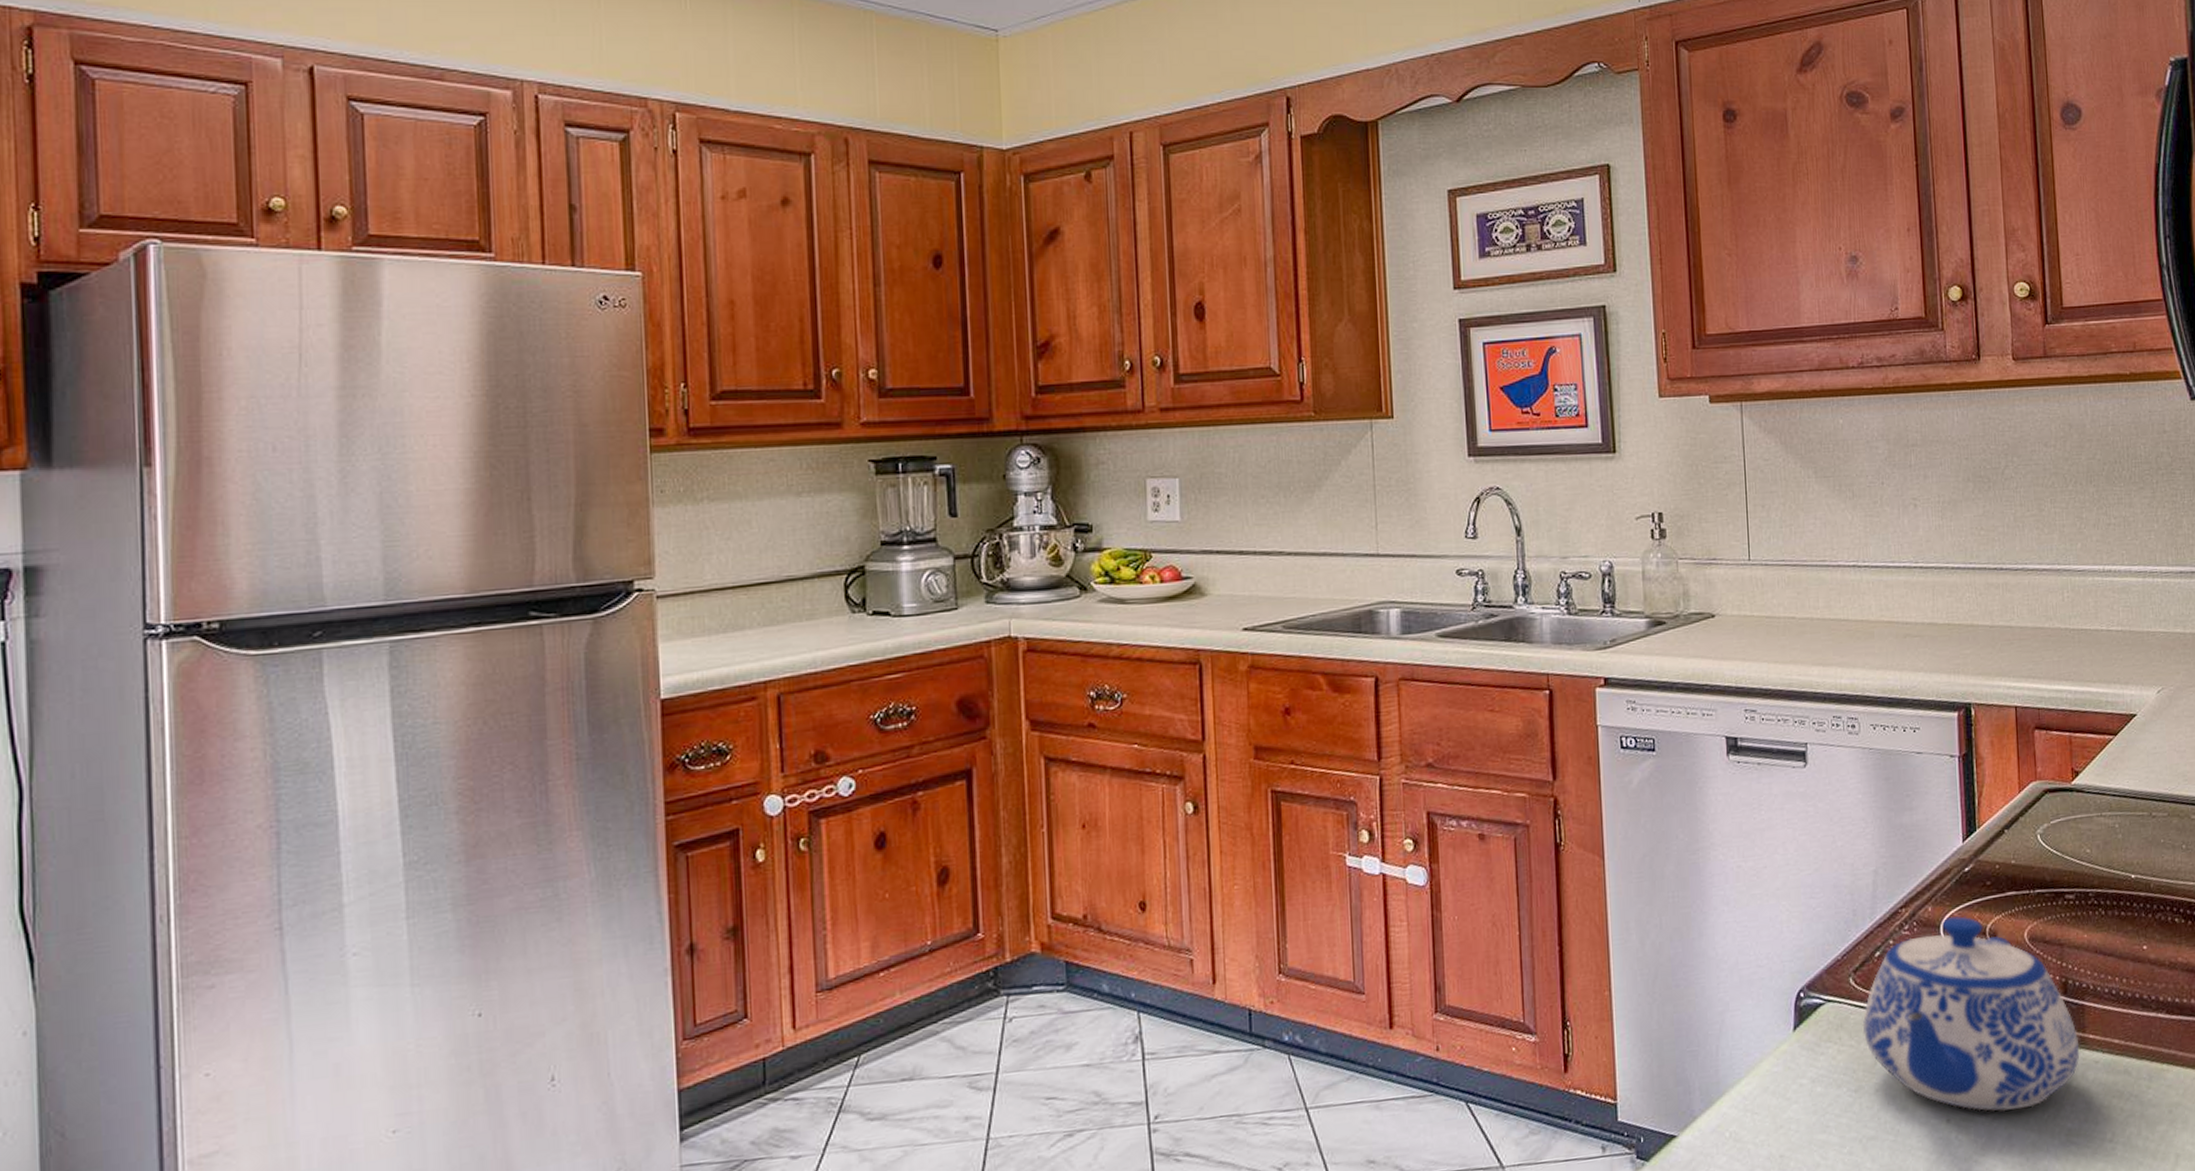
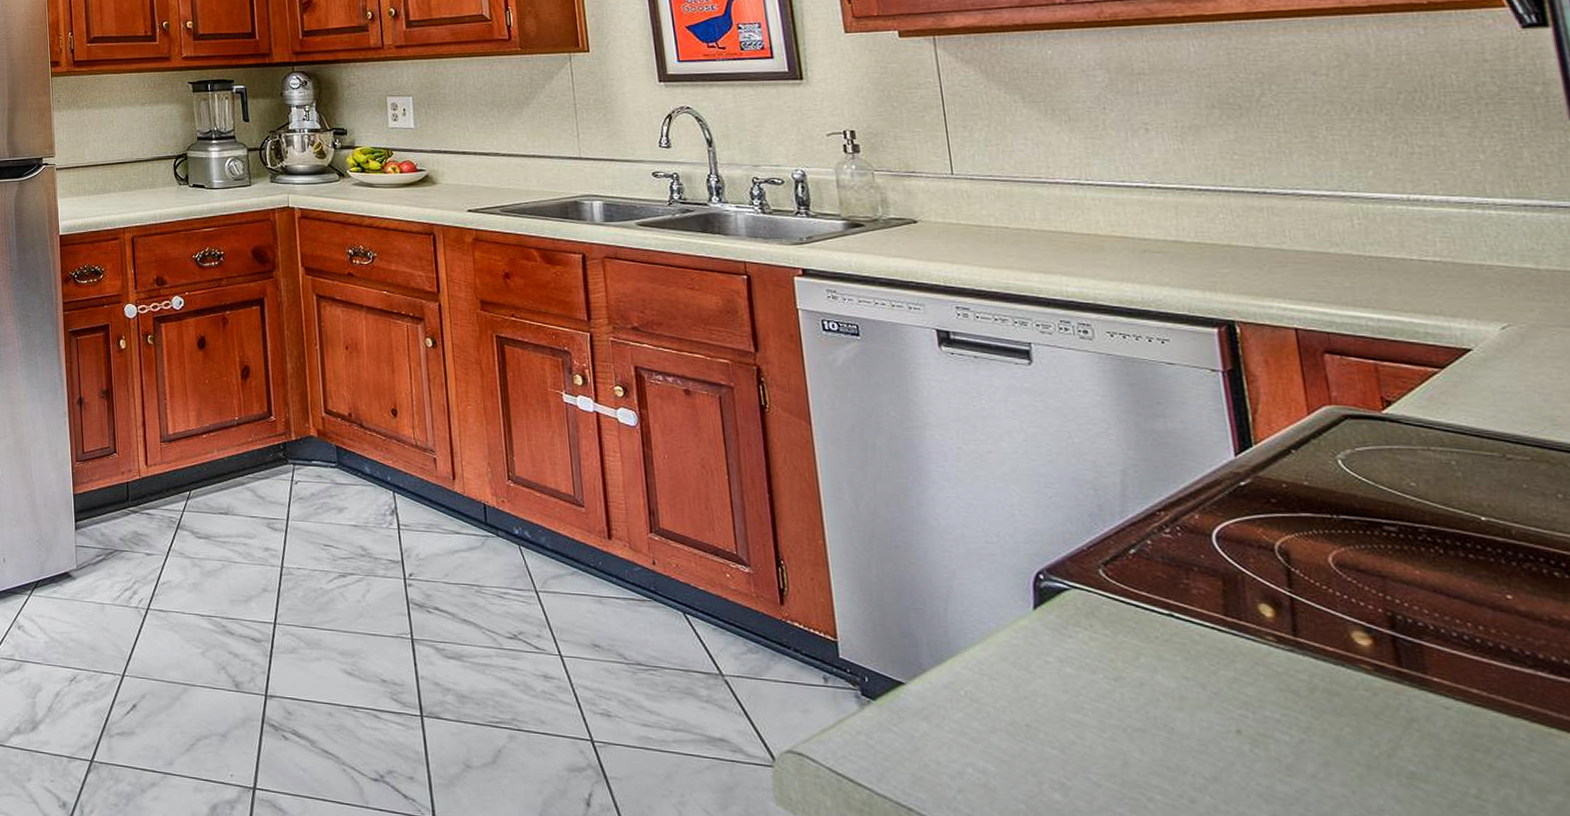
teapot: present [1862,916,2080,1111] -> none [1118,528,1421,740]

